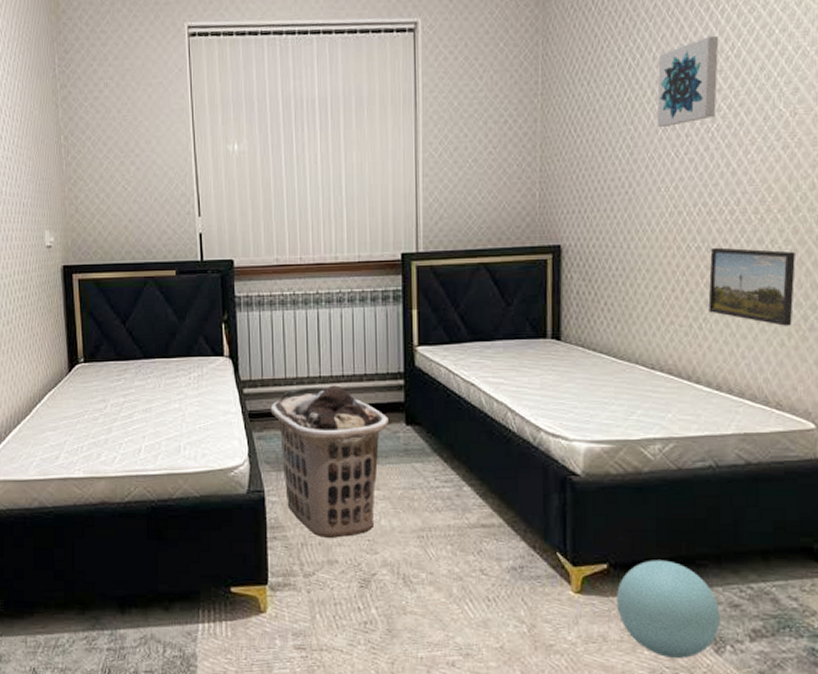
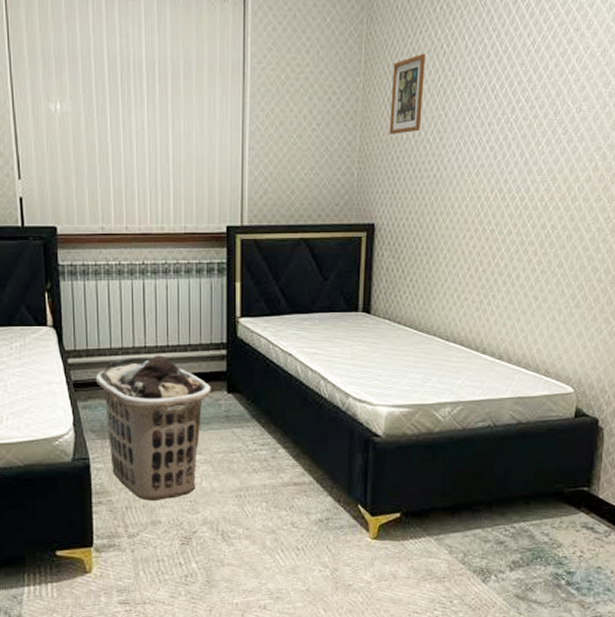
picture frame: none [572,68,610,153] -> present [389,53,426,134]
ball: present [617,560,720,658] -> none [406,507,488,589]
wall art: present [656,35,719,128] -> none [464,29,523,116]
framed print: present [708,247,796,326] -> none [497,231,570,303]

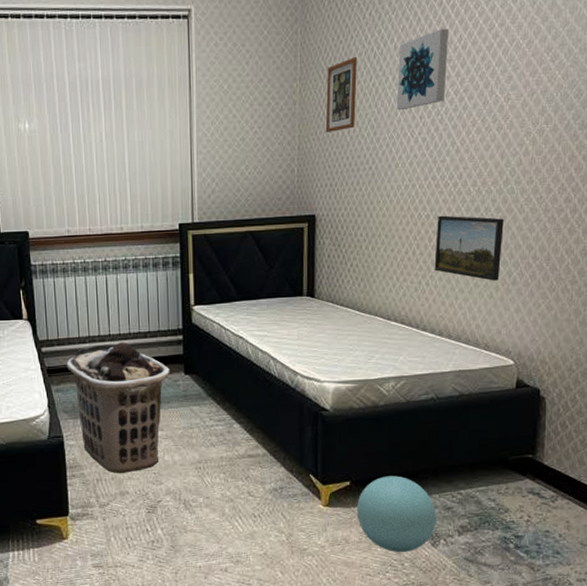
ball: none [406,507,488,589] -> present [357,476,436,552]
wall art: none [464,29,523,116] -> present [396,28,449,111]
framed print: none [497,231,570,303] -> present [434,215,504,281]

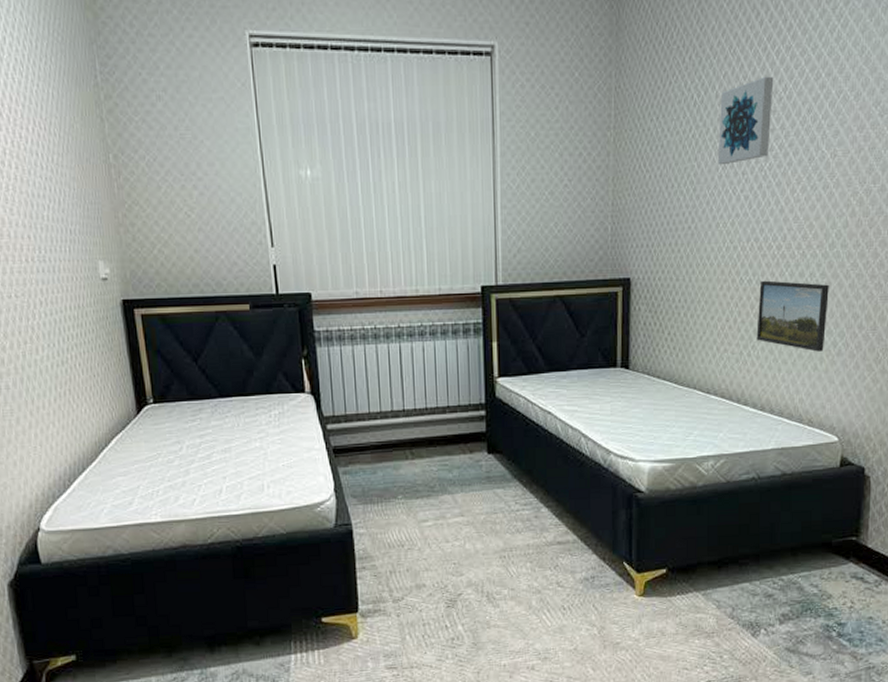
clothes hamper: present [66,342,170,473] -> none [355,418,471,564]
picture frame: present [325,56,358,132] -> none [641,104,677,187]
ball: present [357,476,436,552] -> none [674,562,757,644]

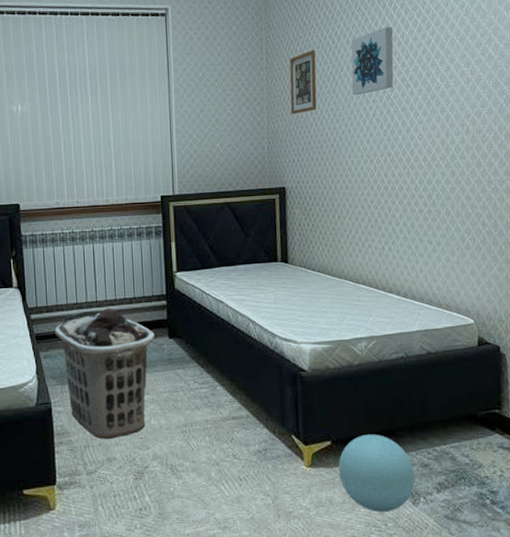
clothes hamper: none [355,418,471,564] -> present [54,308,155,439]
picture frame: none [641,104,677,187] -> present [289,49,317,114]
ball: none [674,562,757,644] -> present [338,434,415,512]
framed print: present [756,280,829,352] -> none [394,187,454,246]

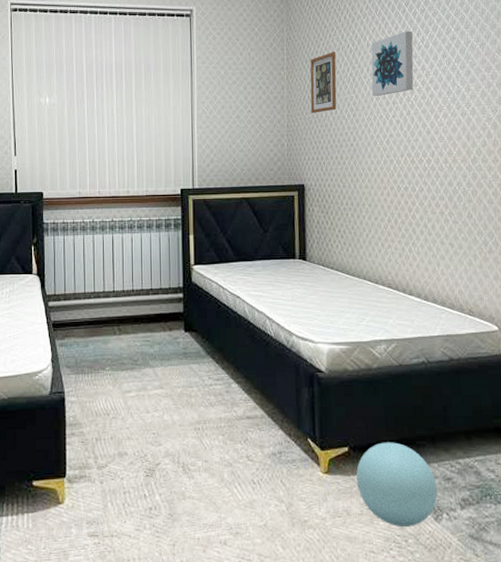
clothes hamper: present [54,308,155,439] -> none [71,298,170,432]

